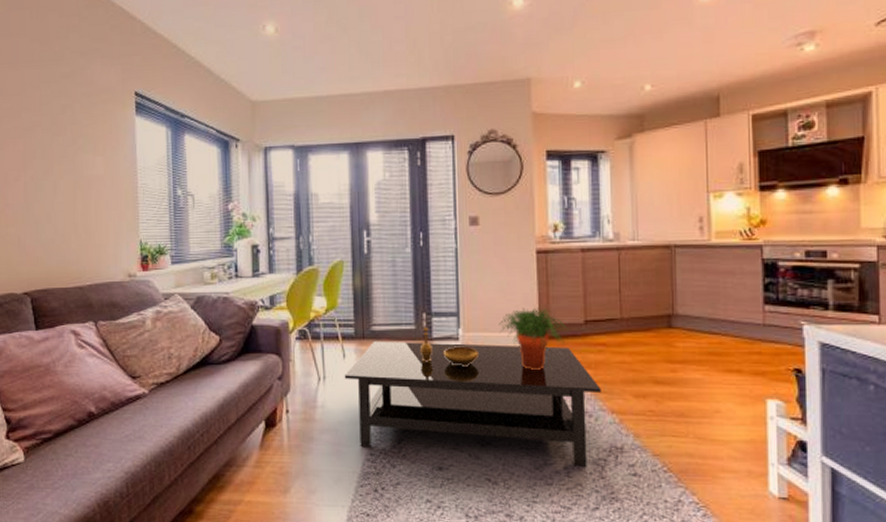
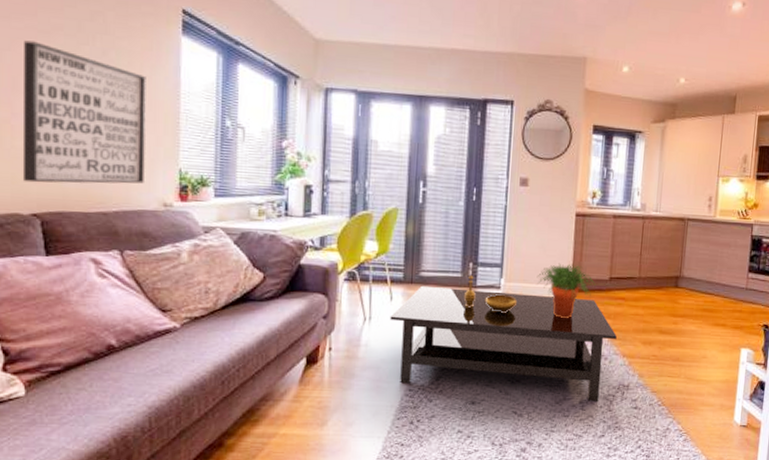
wall art: none [13,139,111,264] -> present [22,40,146,184]

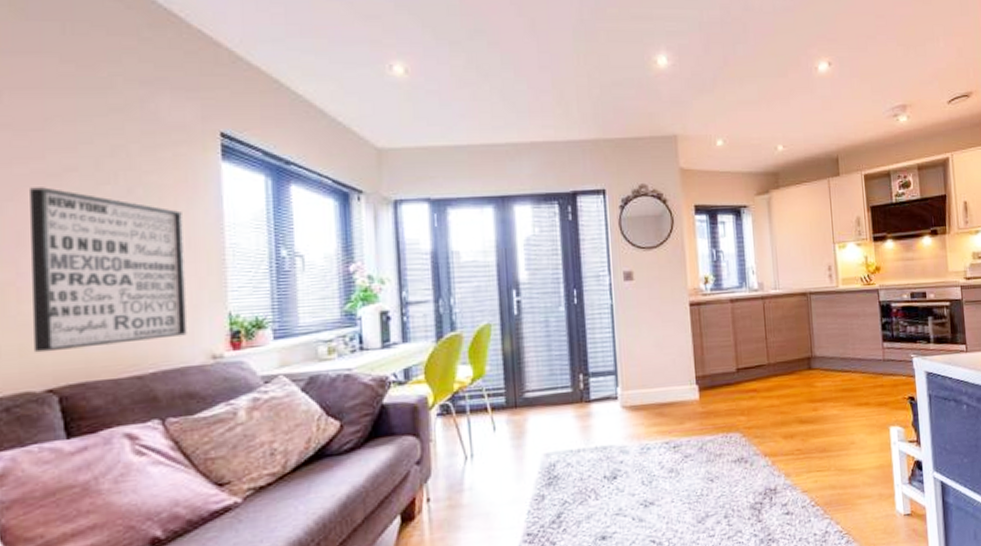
coffee table: present [390,285,617,403] -> none [495,396,754,528]
decorative bowl: present [463,276,517,313] -> none [577,389,638,427]
potted plant: present [537,263,596,318] -> none [656,359,723,423]

